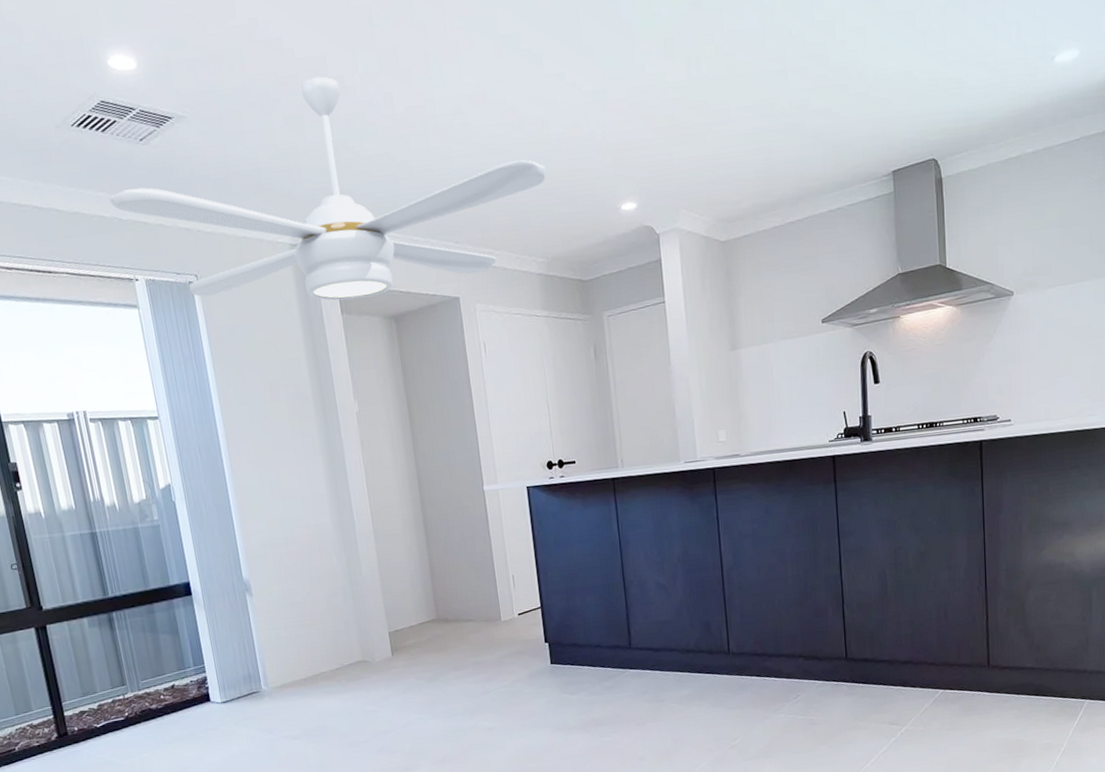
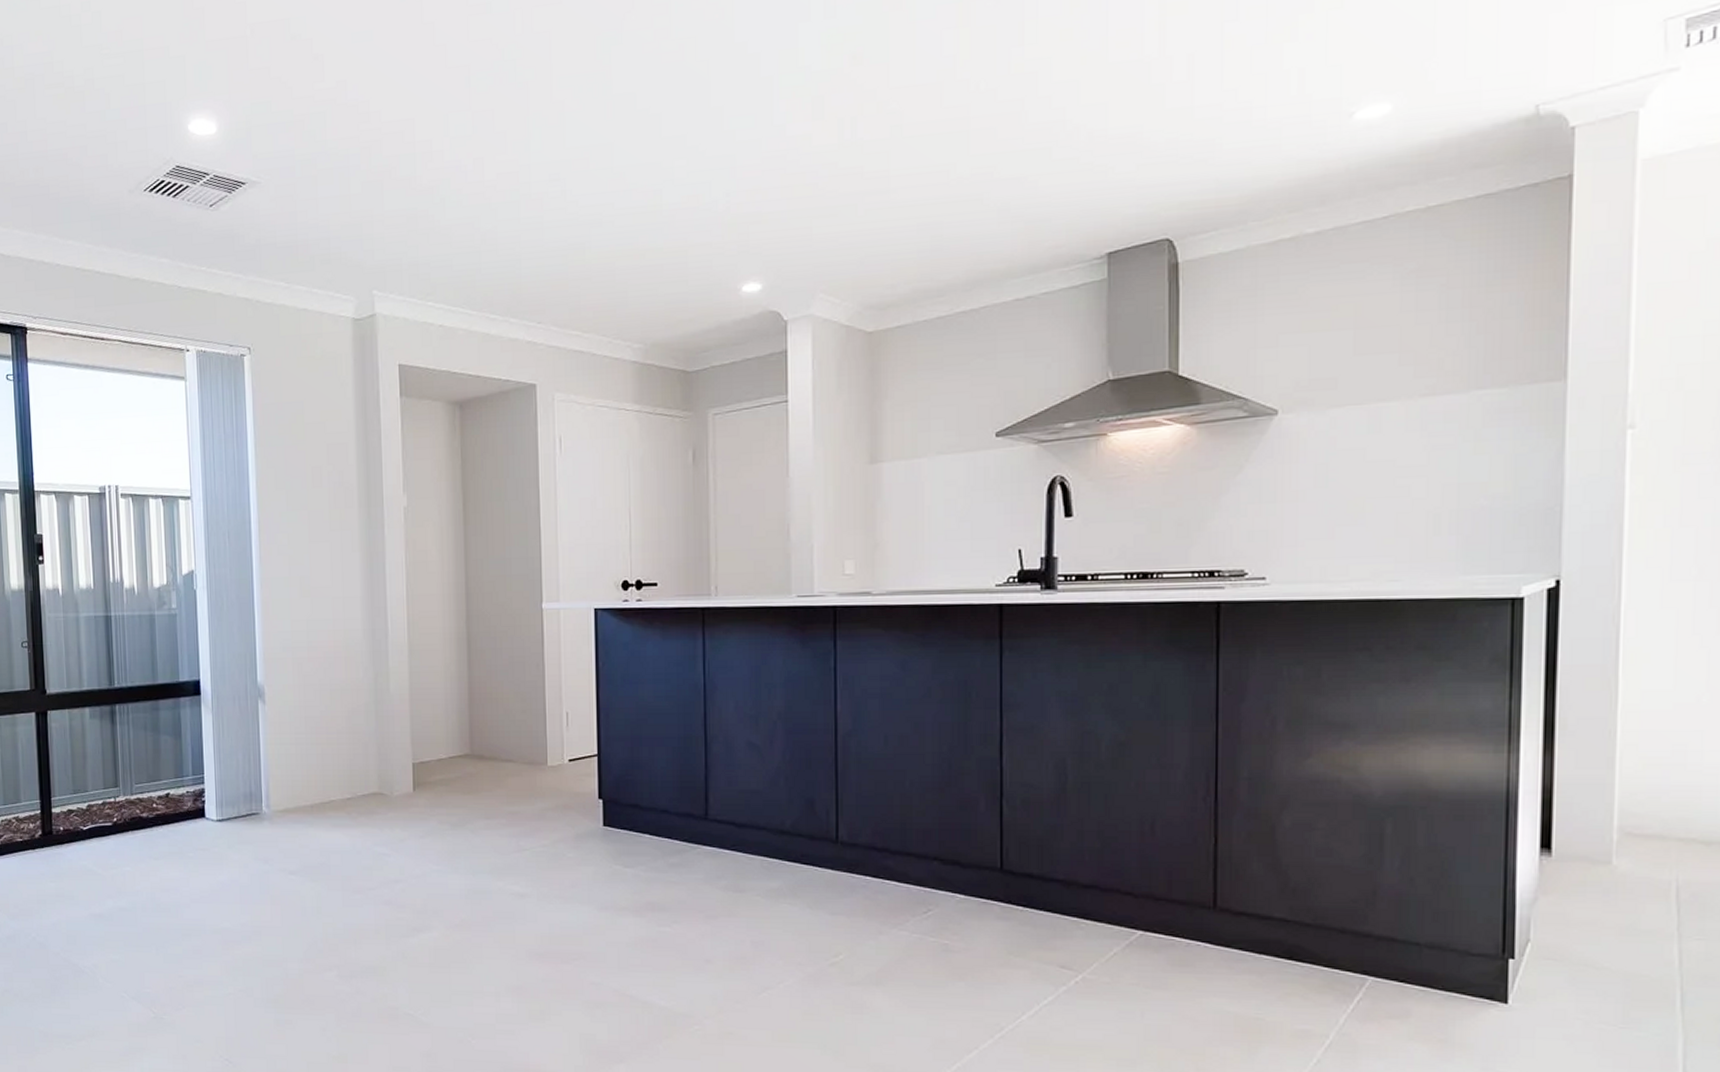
ceiling fan: present [110,76,547,301] -> none [172,140,654,382]

